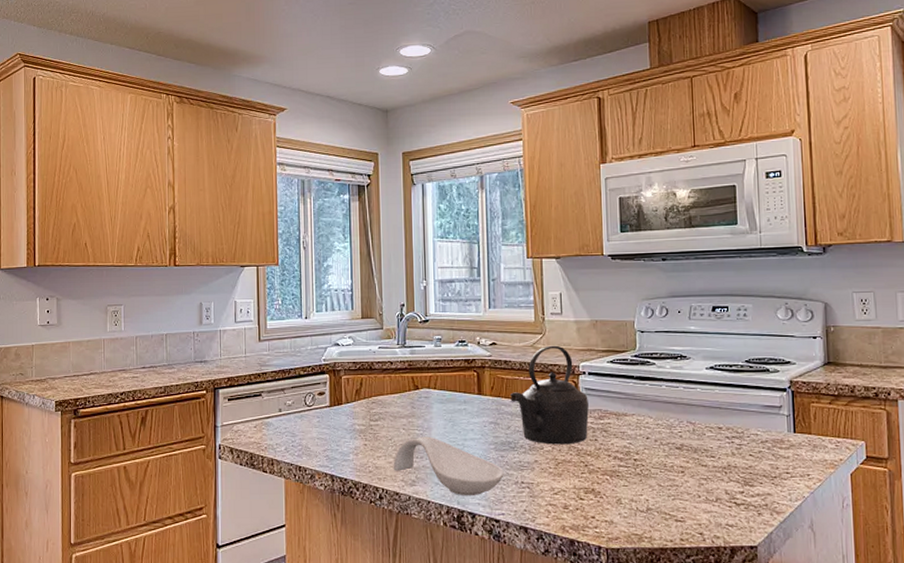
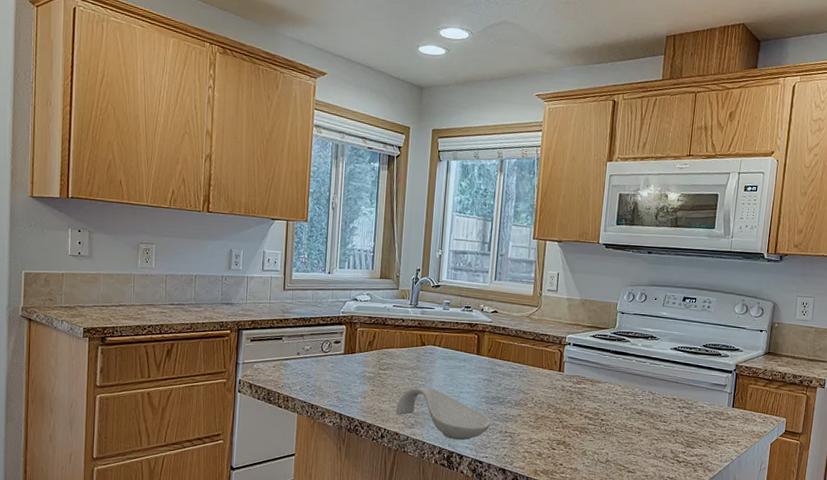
kettle: present [510,345,589,445] -> none [504,317,570,403]

